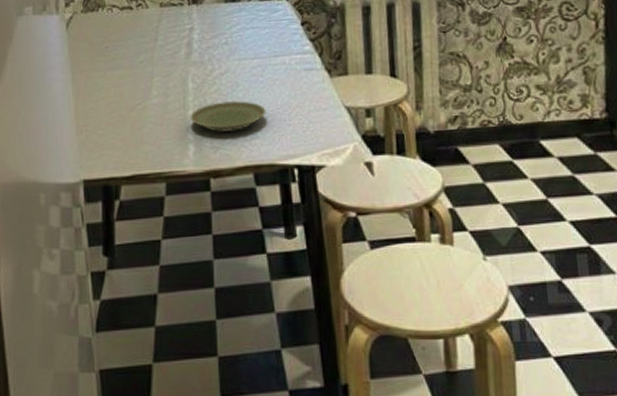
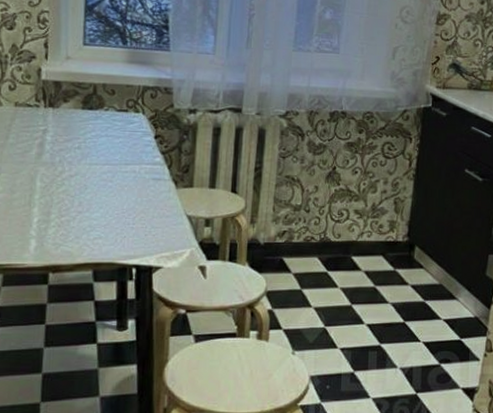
plate: present [190,101,266,133] -> none [35,202,111,231]

